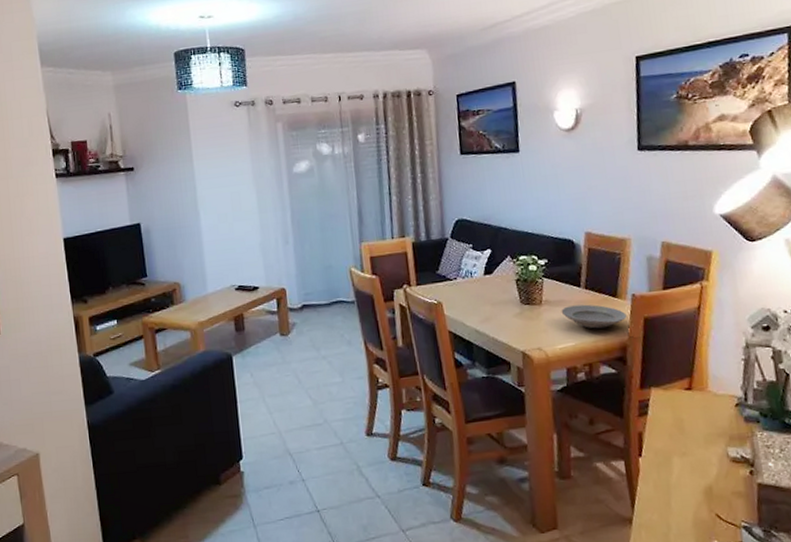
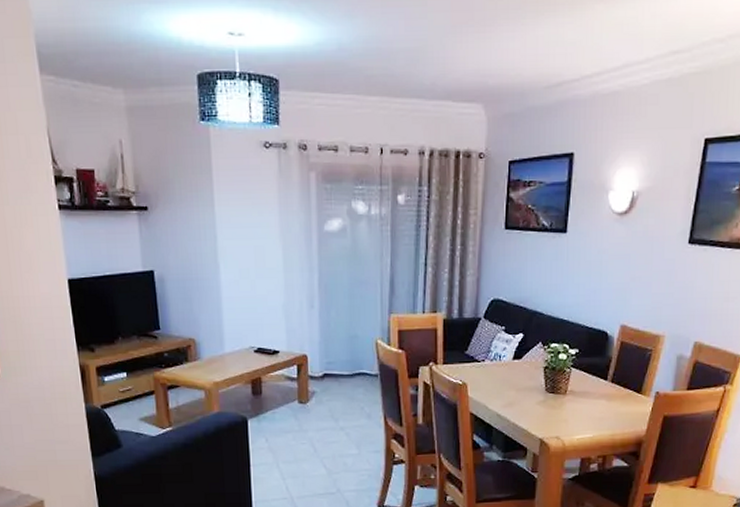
plate: present [561,304,627,329] -> none [584,398,647,423]

